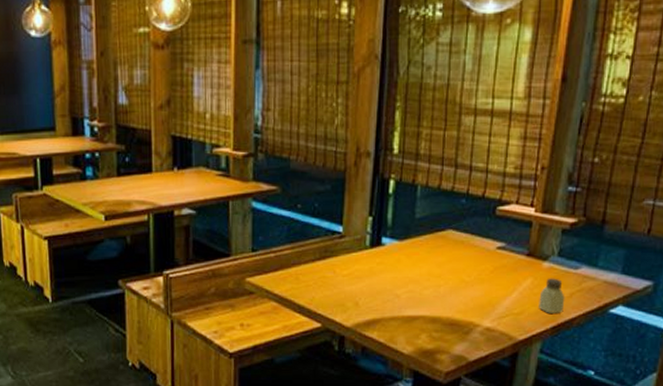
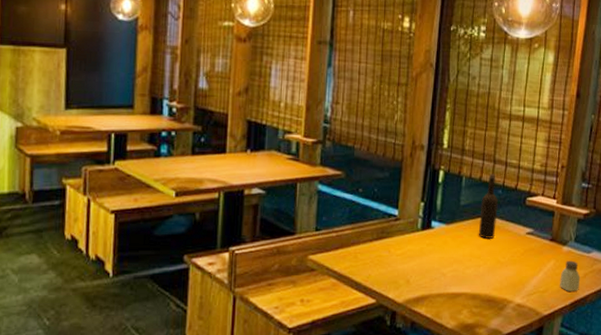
wine bottle: none [437,180,462,255] -> present [478,173,499,239]

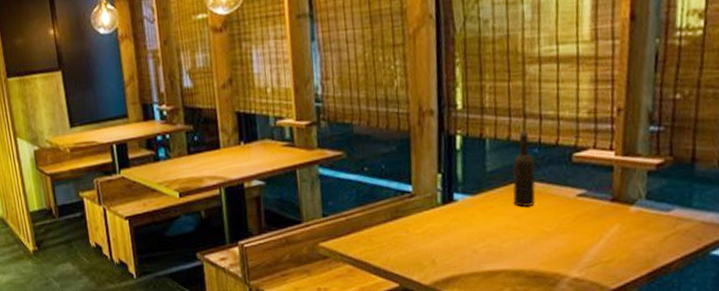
saltshaker: present [560,260,581,291] -> none [629,222,659,260]

